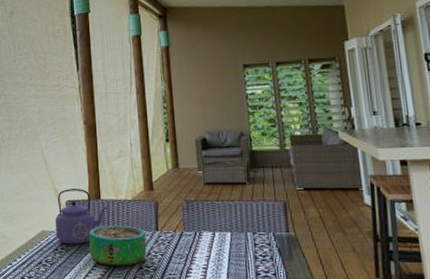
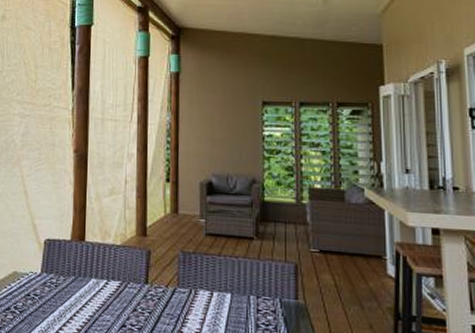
kettle: present [55,188,108,245] -> none [29,225,93,292]
decorative bowl: present [89,225,147,267] -> none [66,272,133,323]

